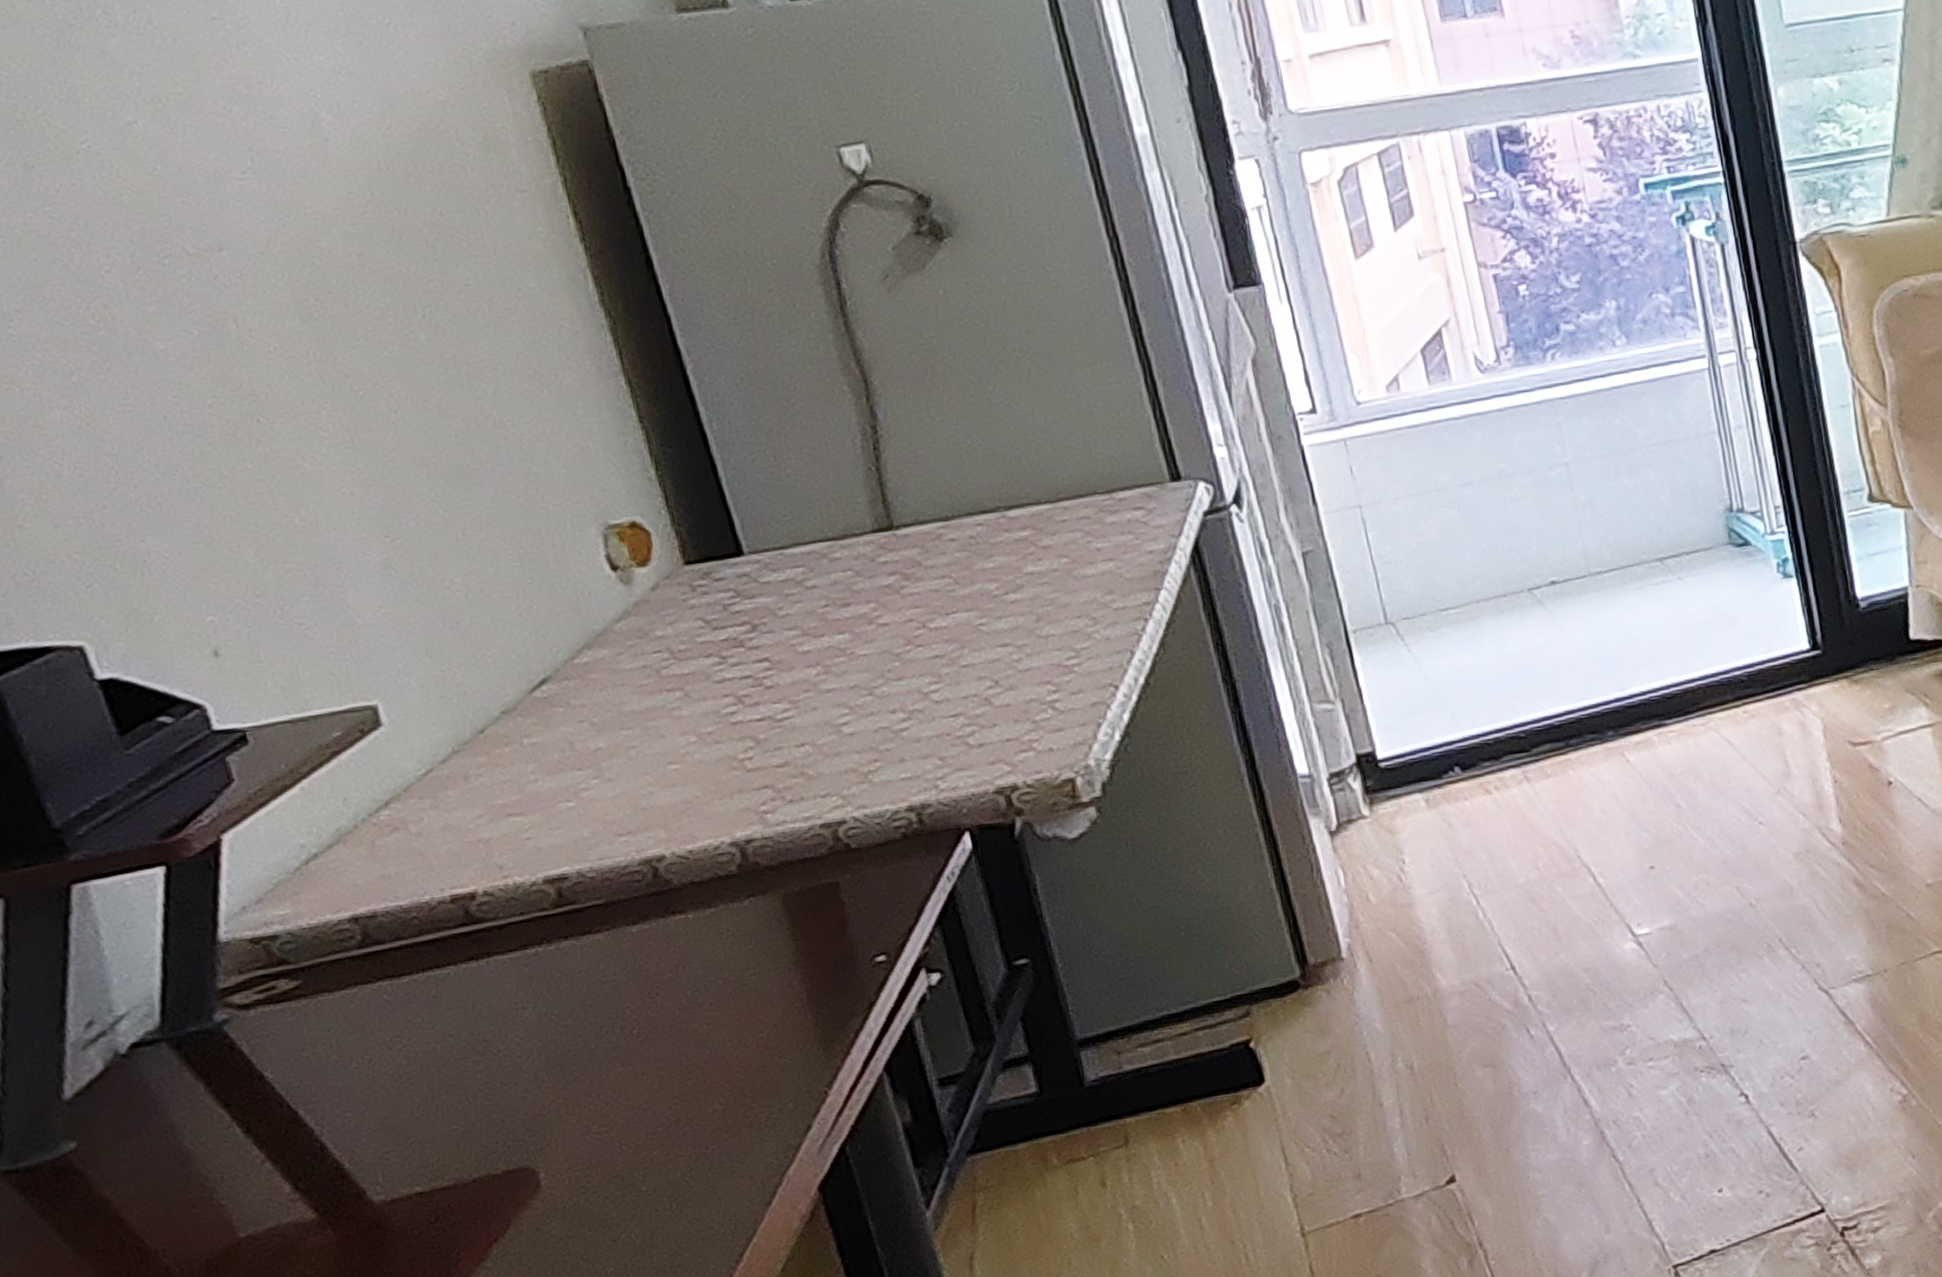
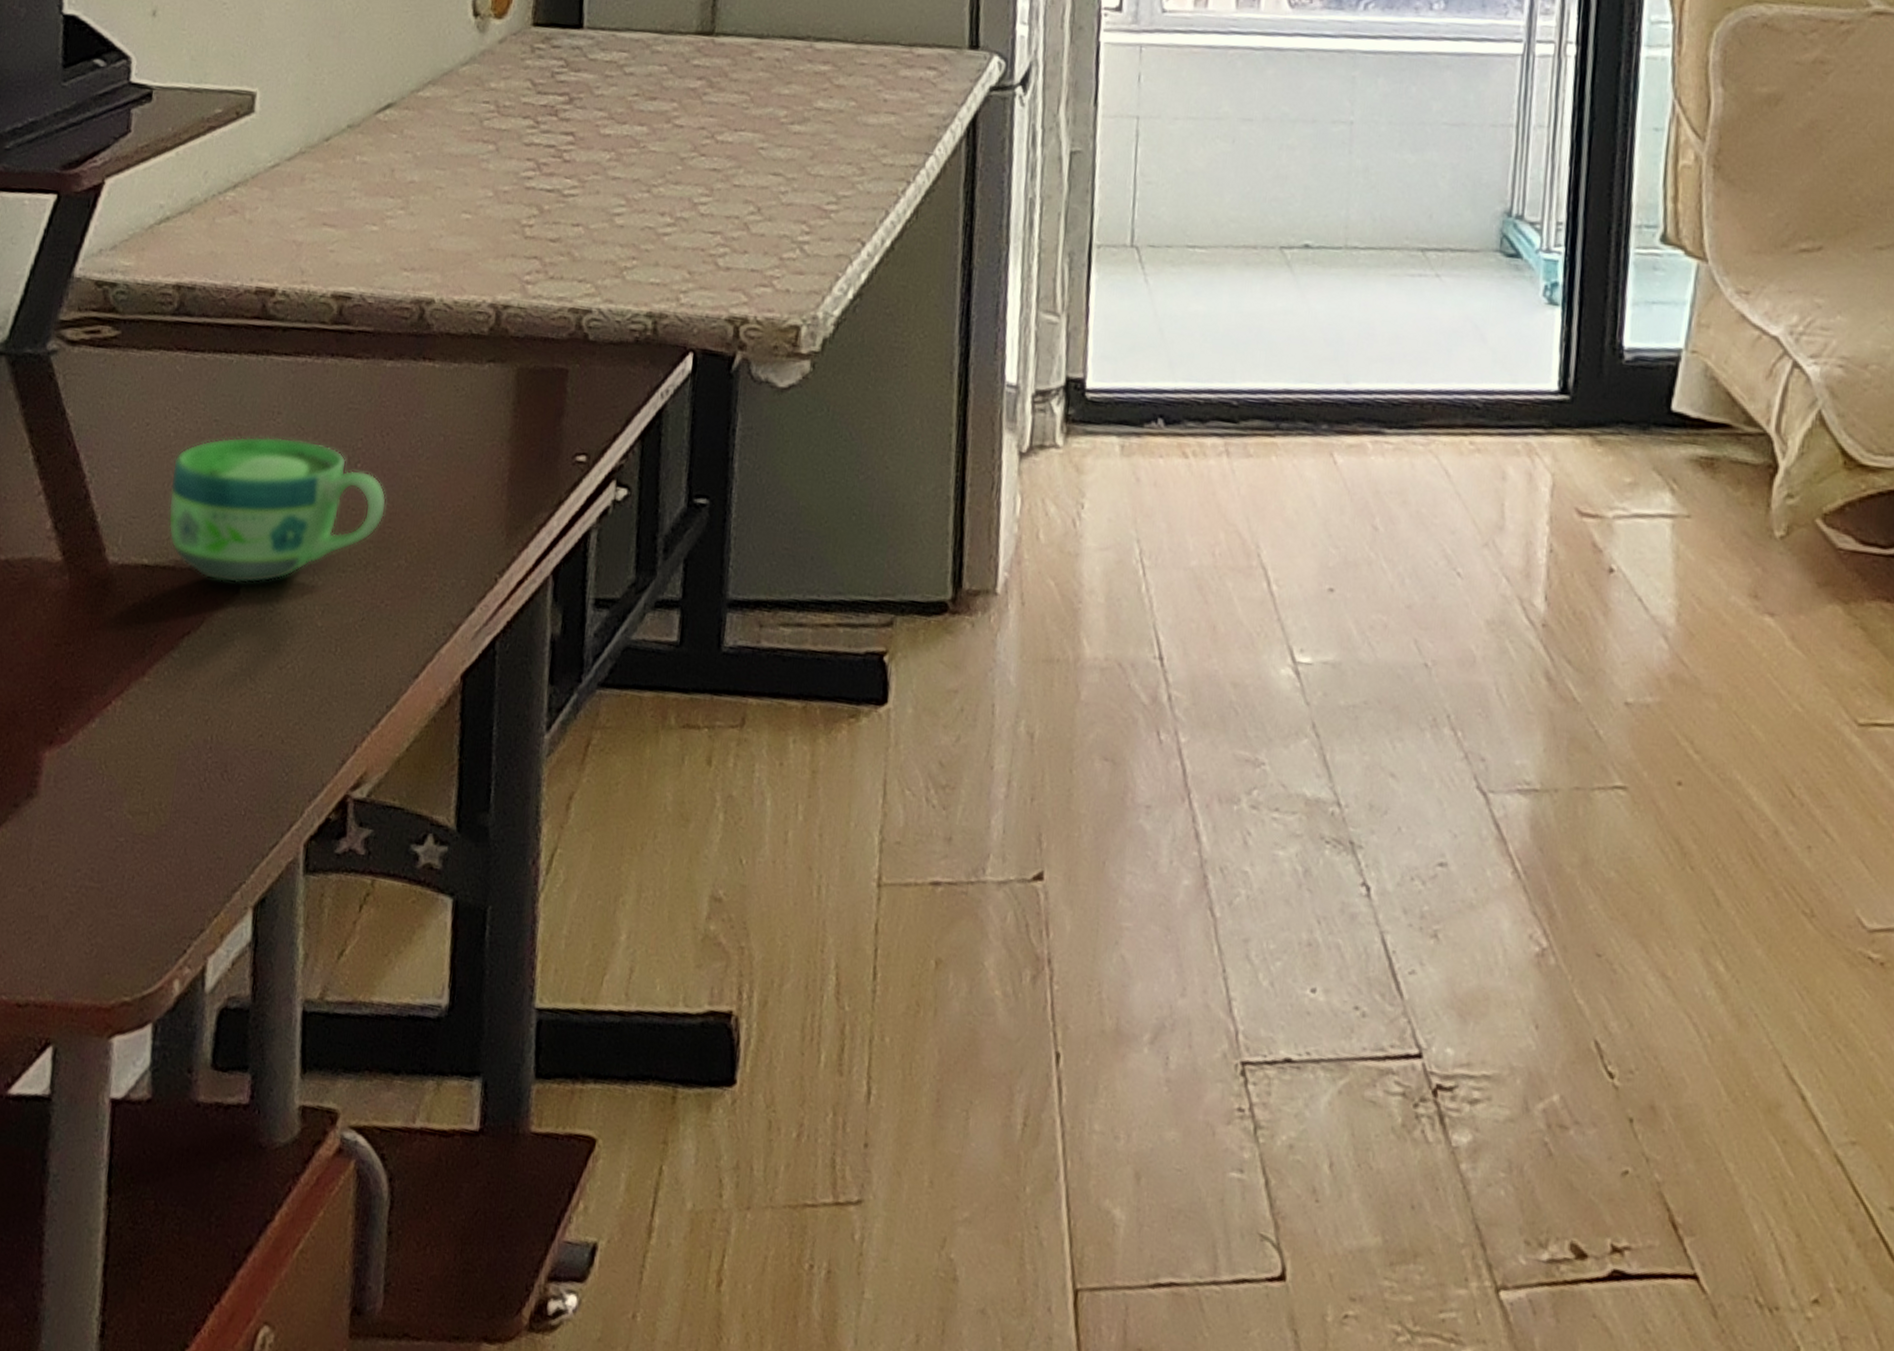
cup: none [415,1023,681,1185] -> present [168,436,387,584]

